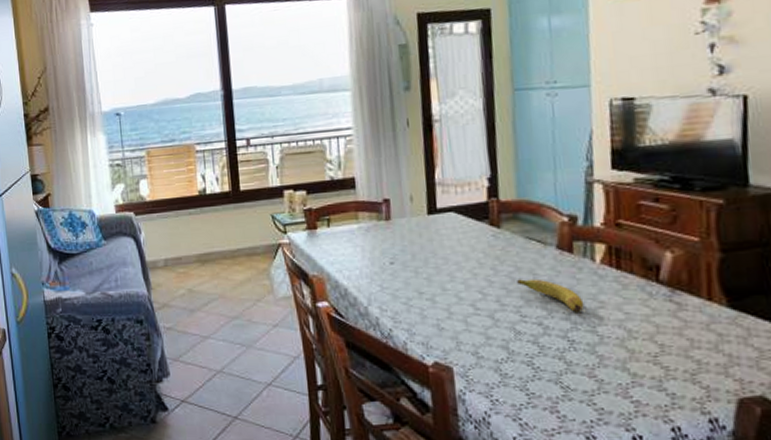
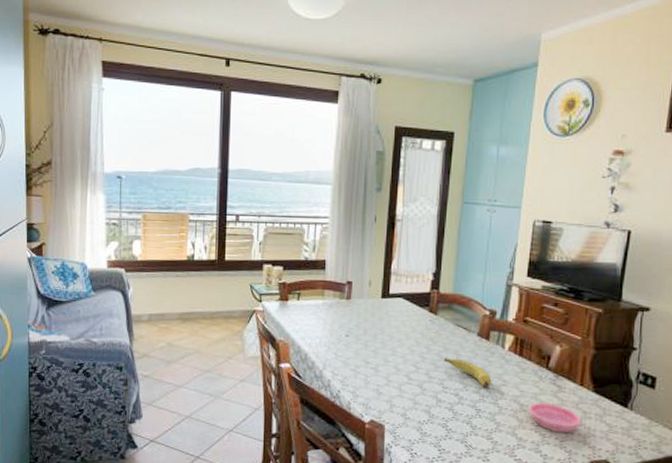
saucer: none [640,325,718,364] -> present [528,402,582,434]

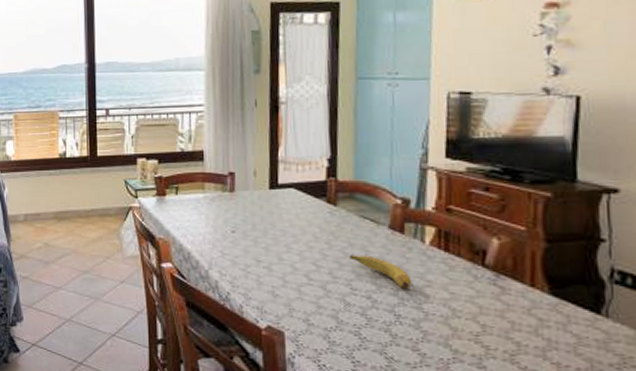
saucer: present [528,402,582,434] -> none [463,306,538,346]

